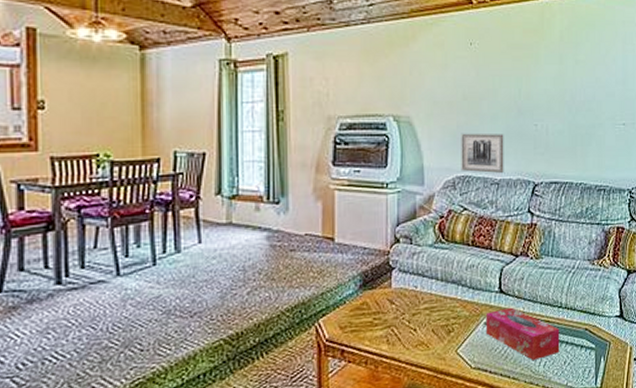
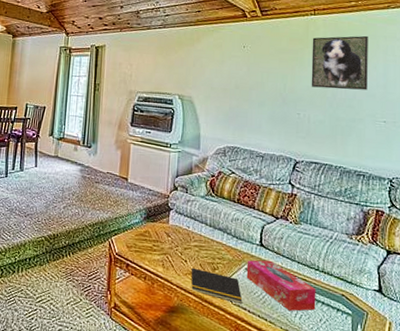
notepad: none [422,335,483,367] -> present [190,267,243,305]
wall art: present [461,133,504,174] -> none [231,113,269,149]
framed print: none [548,21,607,90] -> present [311,35,368,90]

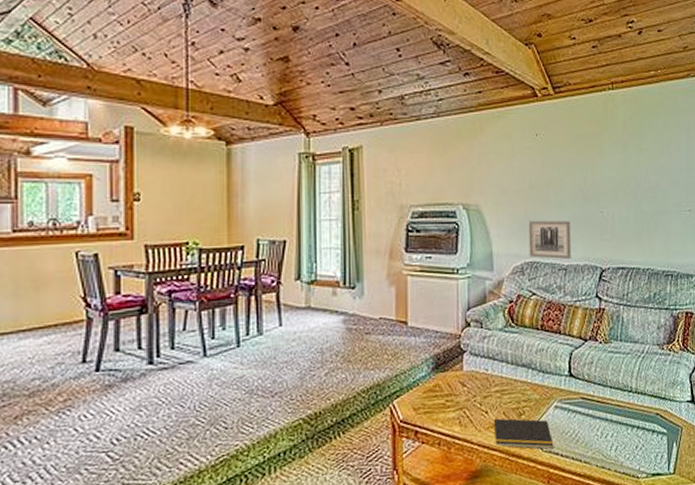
wall art: none [231,113,269,149] -> present [528,220,571,260]
tissue box: present [246,260,316,311] -> none [556,391,631,444]
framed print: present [311,35,368,90] -> none [611,111,671,178]

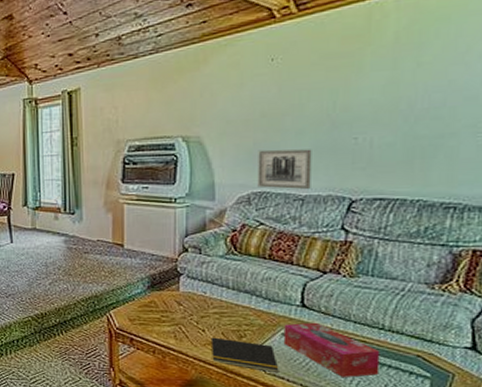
tissue box: none [556,391,631,444] -> present [283,322,380,377]

